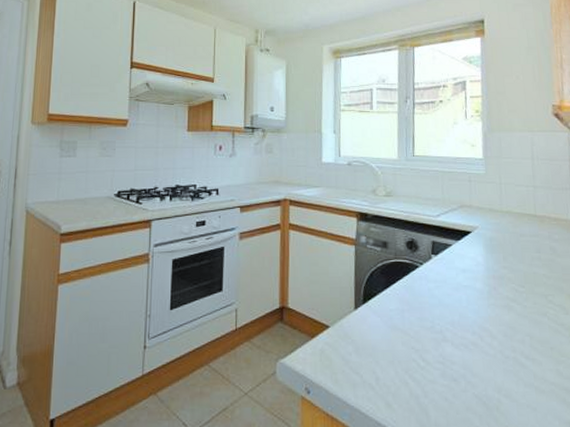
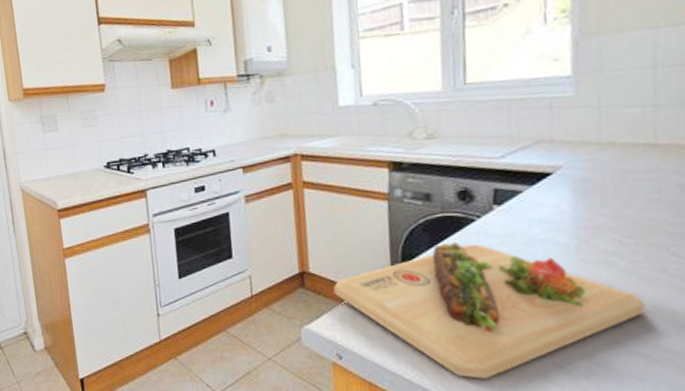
cutting board: none [307,285,535,411] -> present [333,242,645,379]

